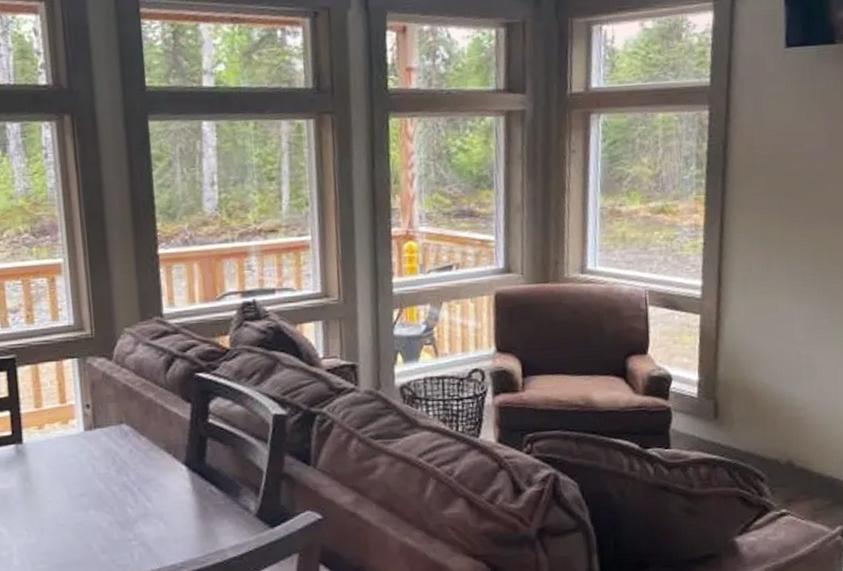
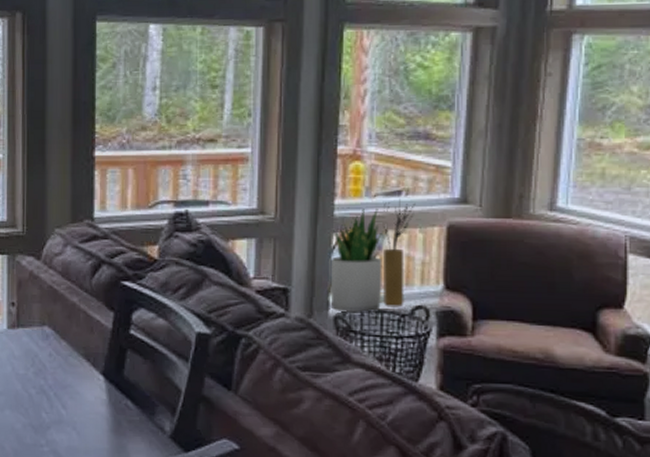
planter: none [392,284,442,382] -> present [329,209,384,313]
vase: none [433,273,466,373] -> present [378,198,416,308]

